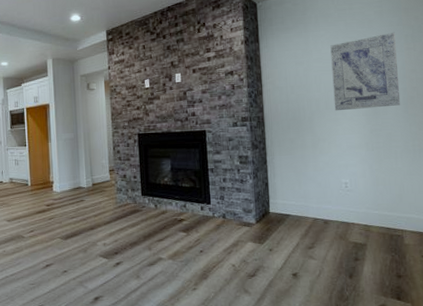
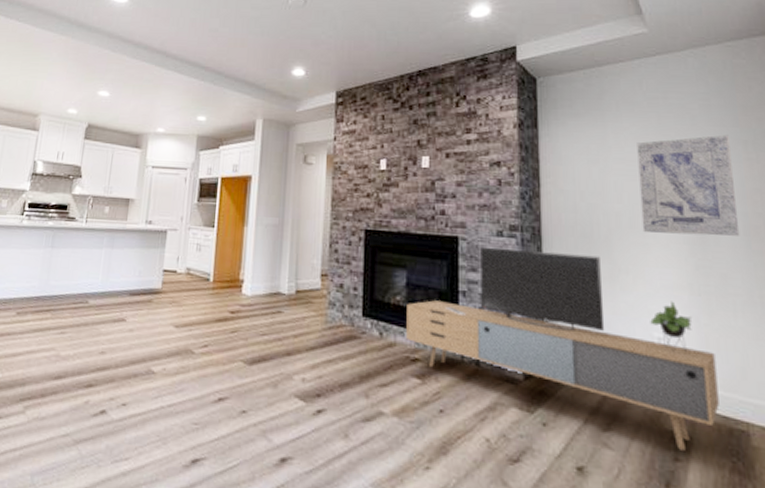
media console: none [172,132,384,253] -> present [406,248,719,451]

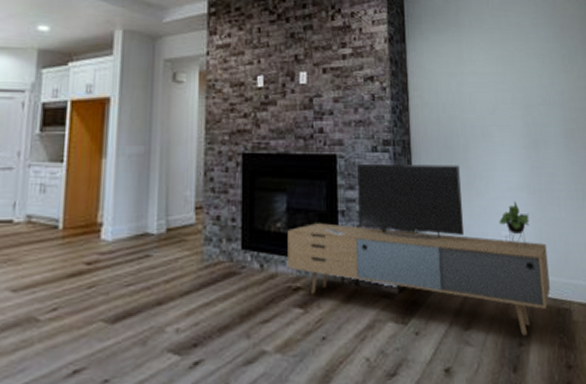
wall art: present [637,134,740,236] -> none [486,50,561,141]

